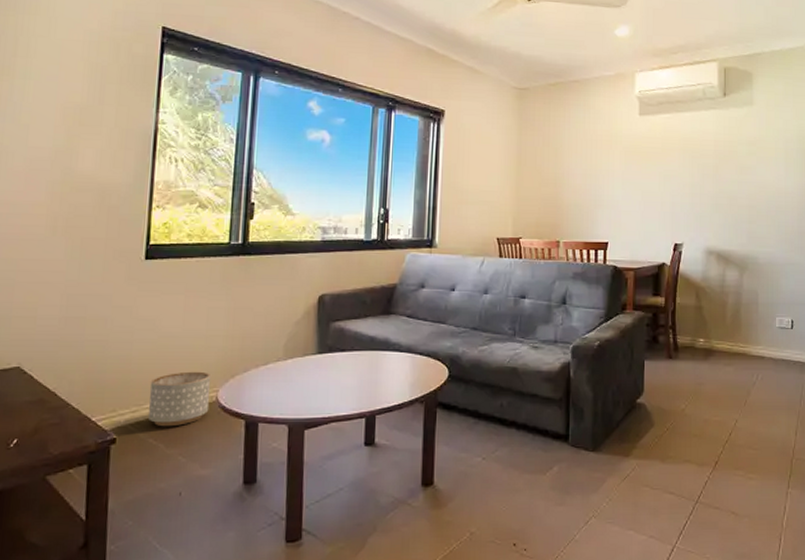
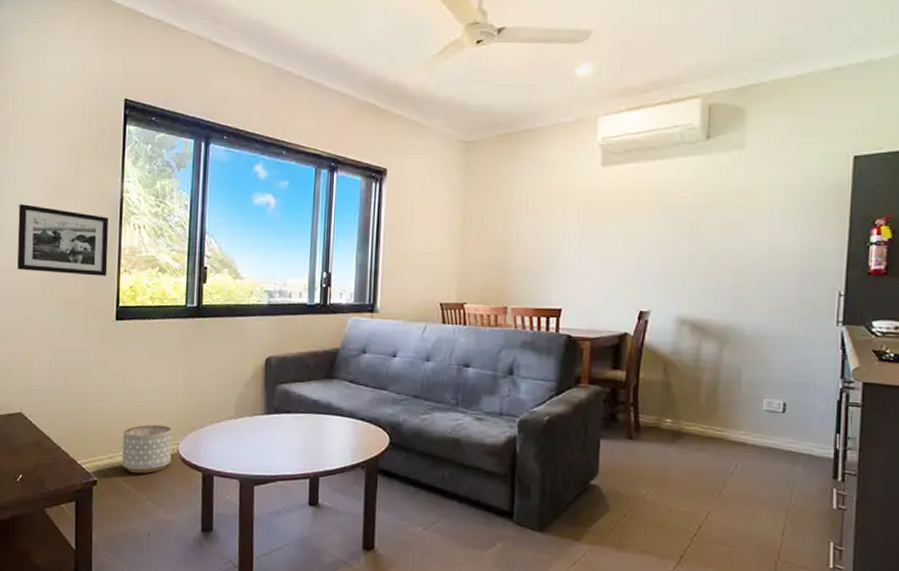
picture frame: none [21,132,139,212] -> present [17,204,109,276]

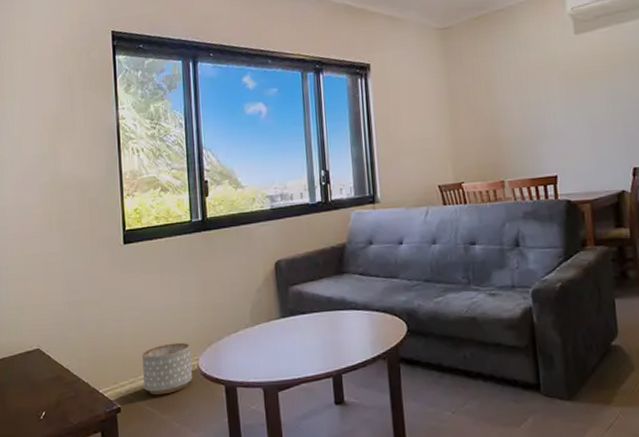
picture frame: present [17,204,109,276] -> none [19,143,111,208]

